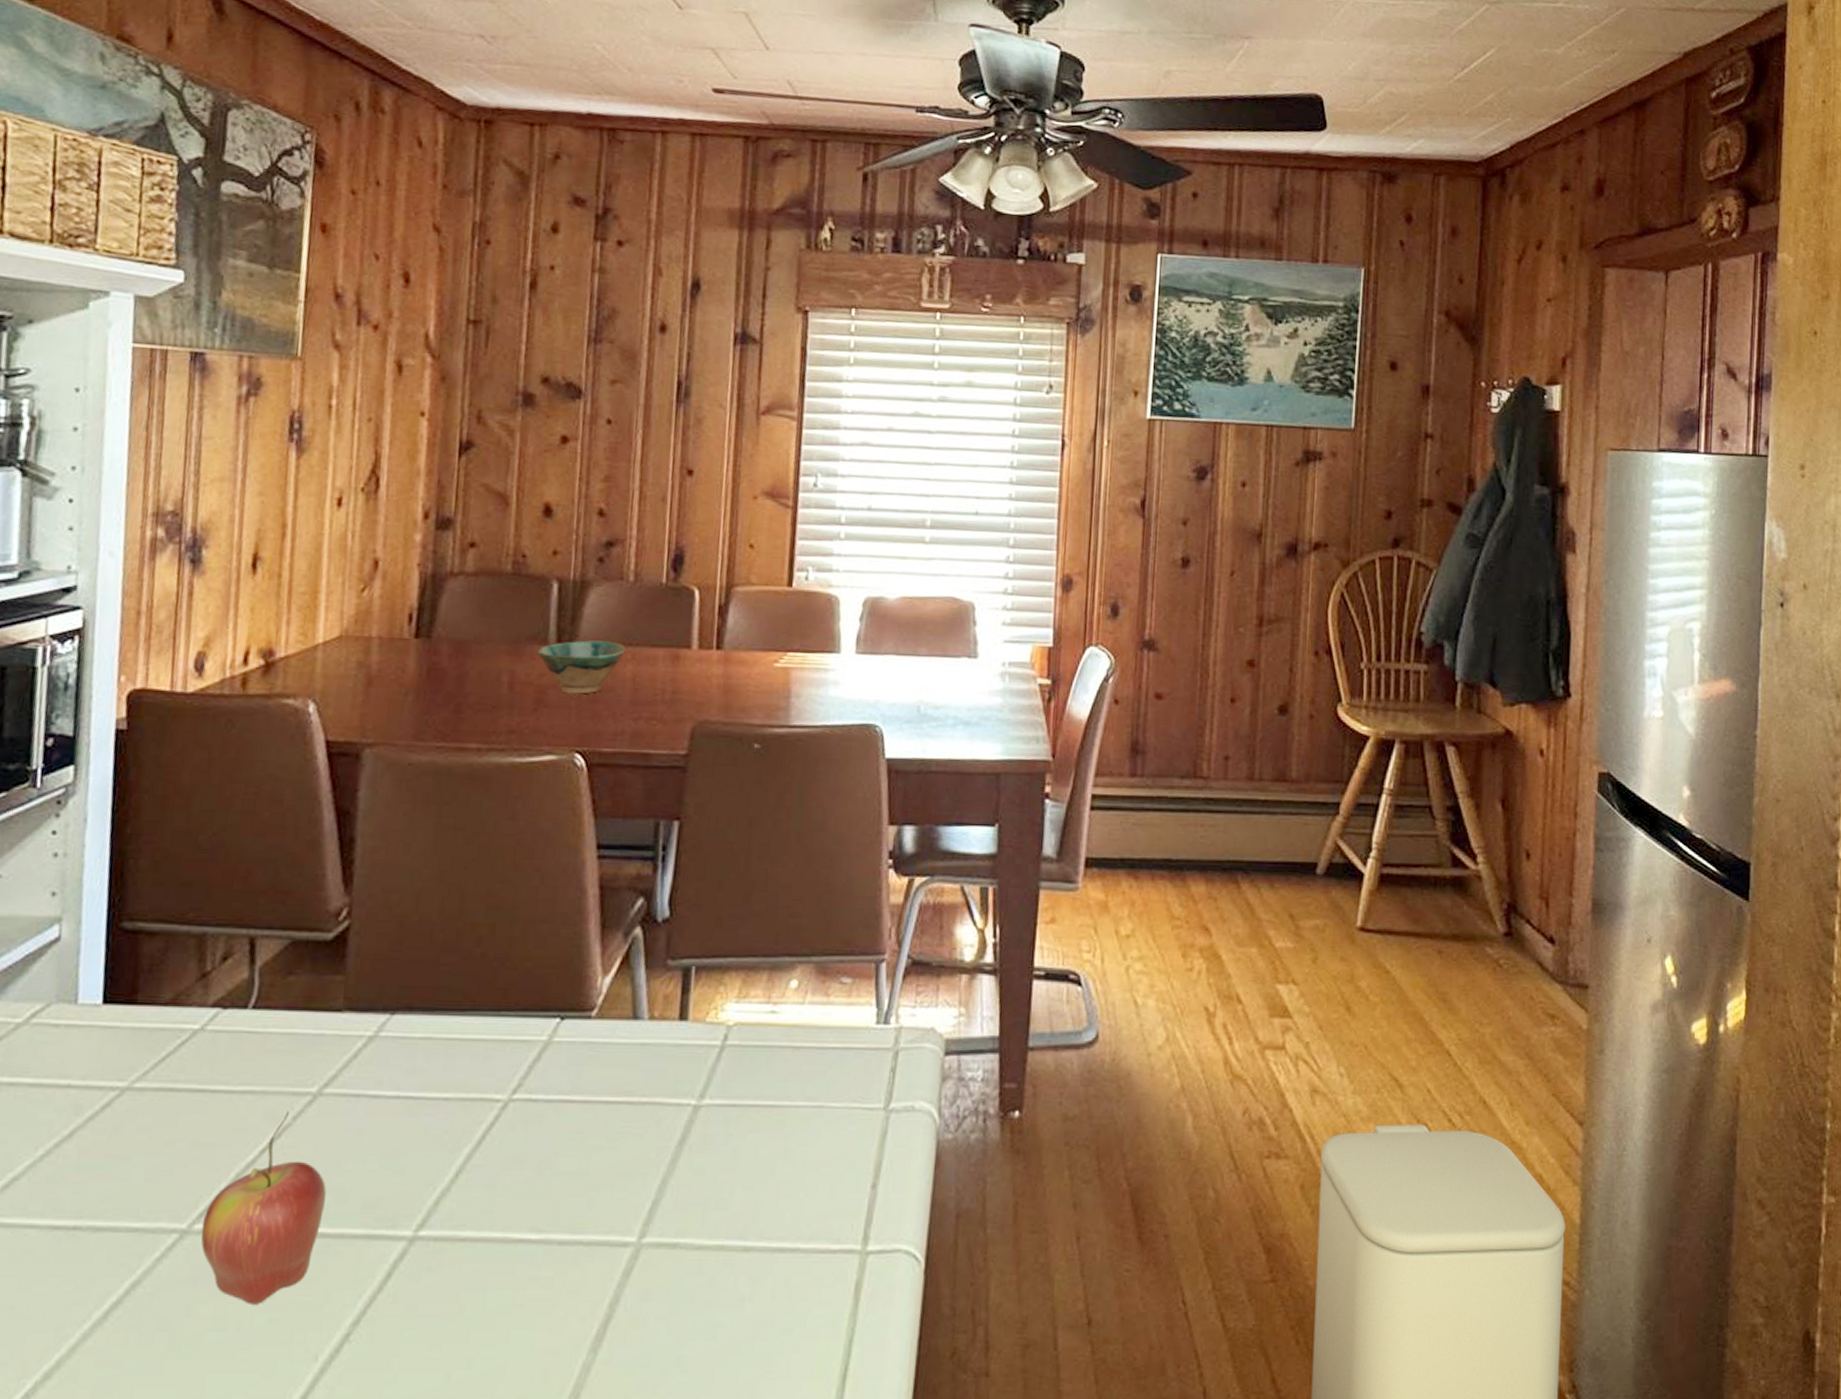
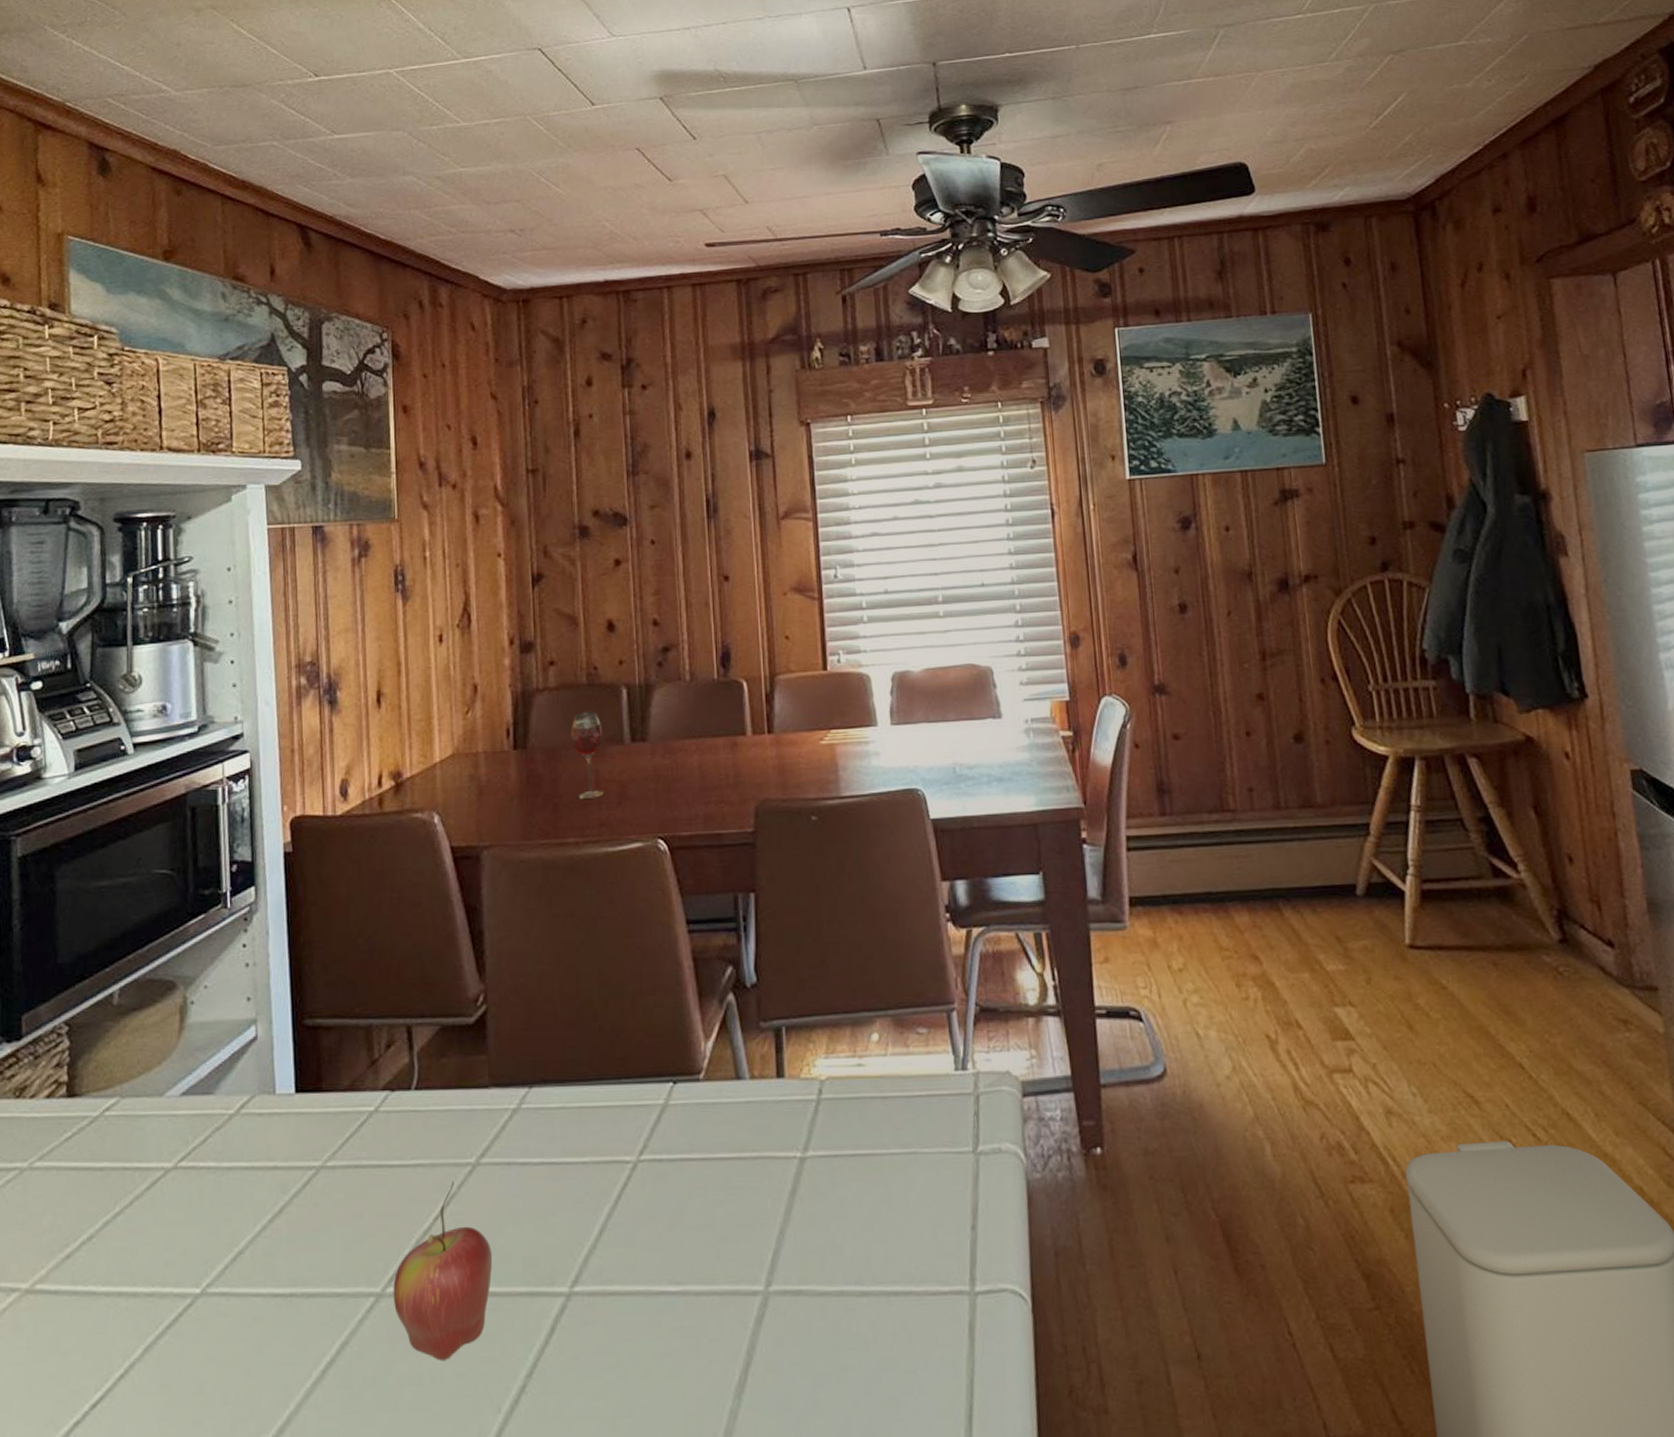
wineglass: none [485,604,525,702] -> present [571,712,604,799]
bowl: present [538,640,626,694] -> none [616,736,690,786]

